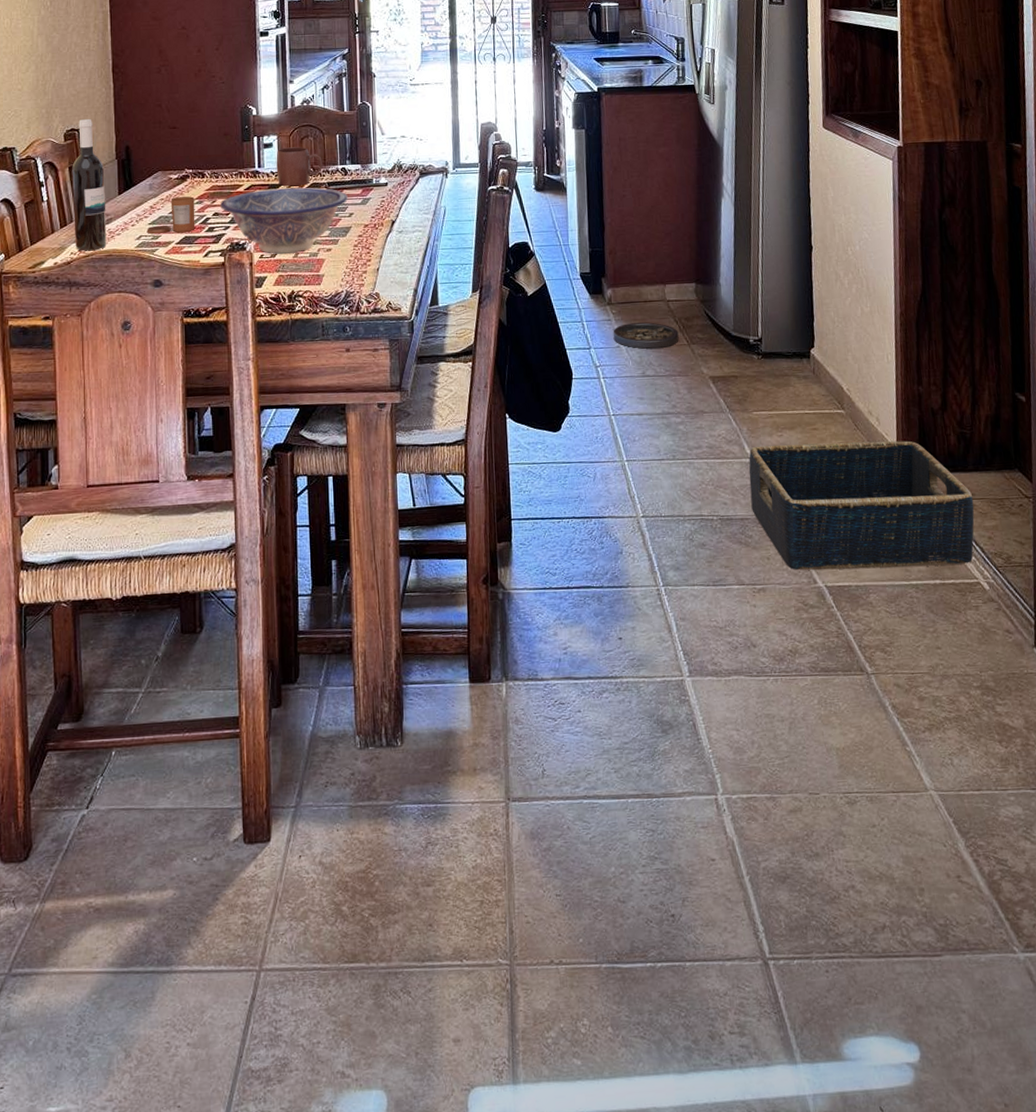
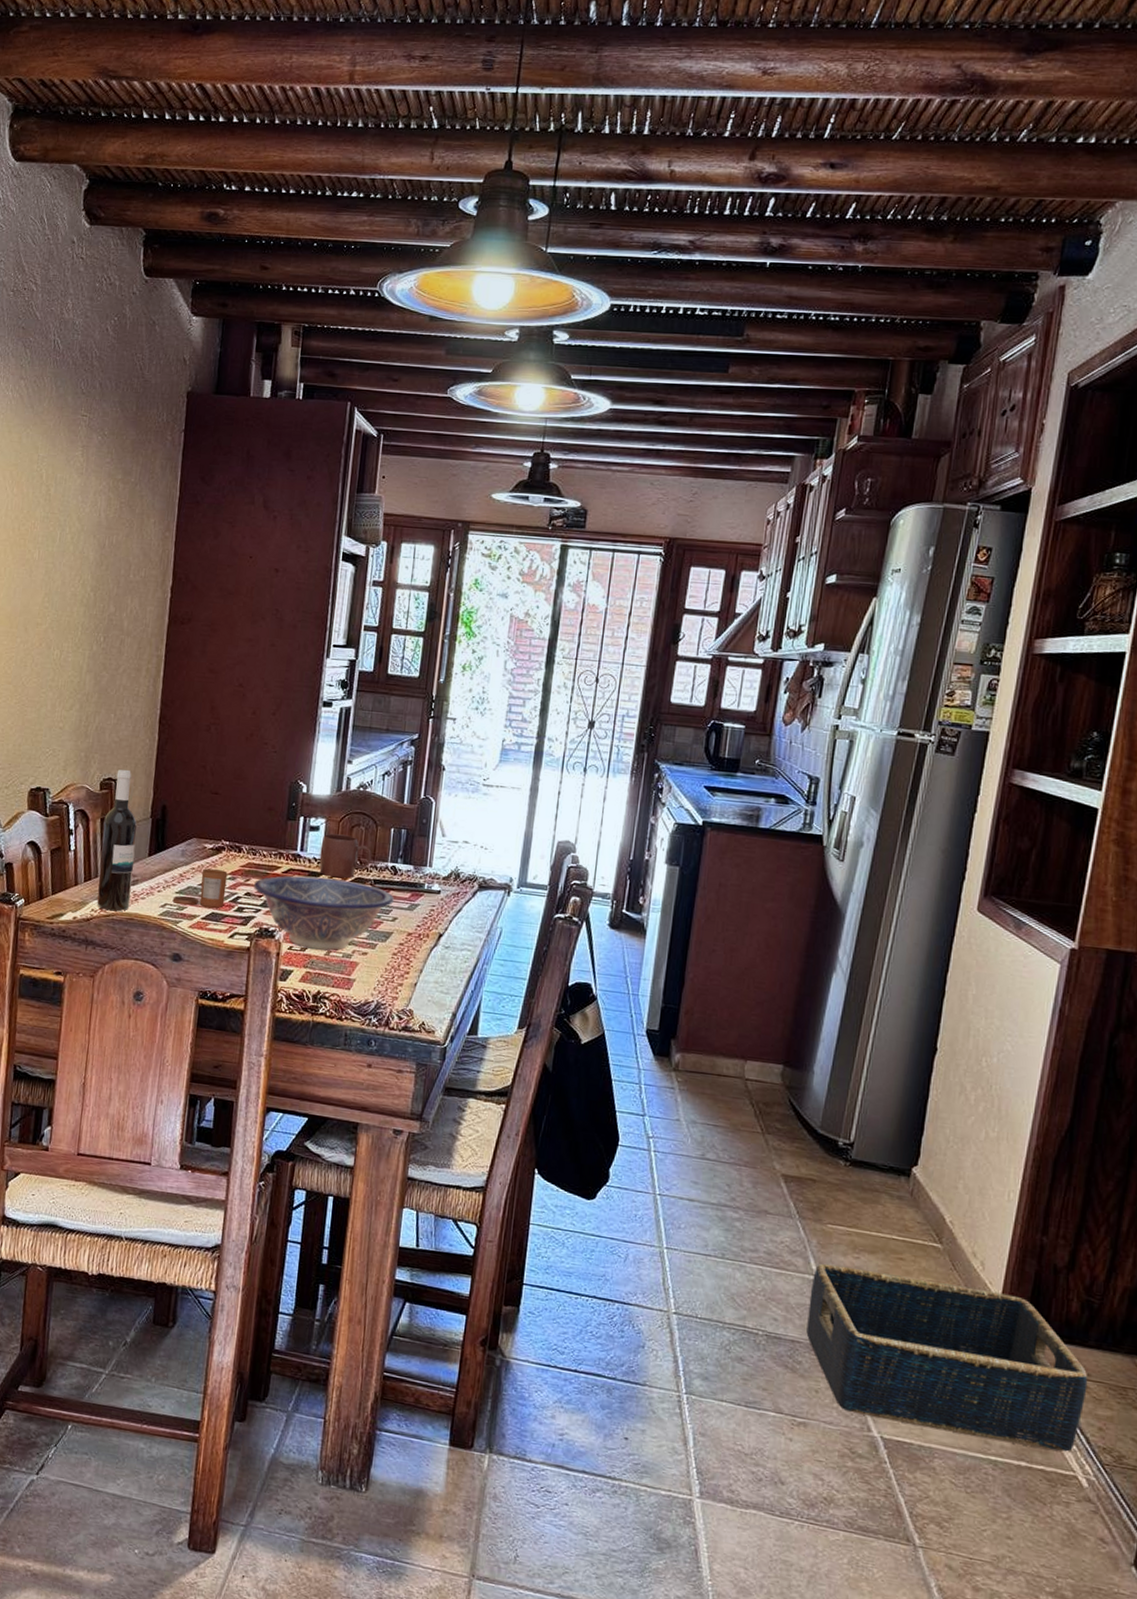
pet bowl: present [613,322,679,349] -> none [673,1095,753,1132]

